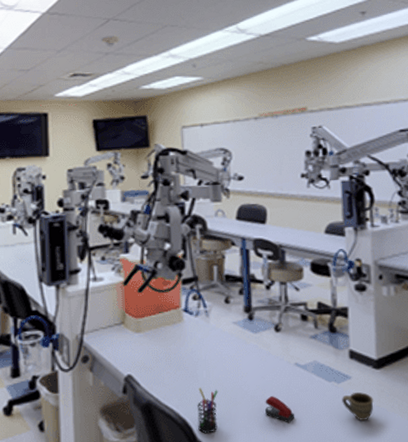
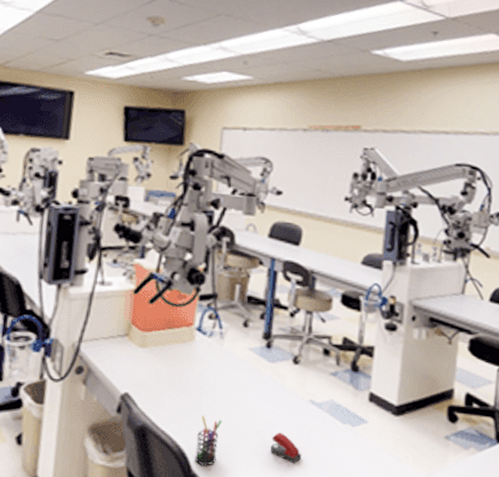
cup: present [342,392,374,421] -> none [354,438,388,469]

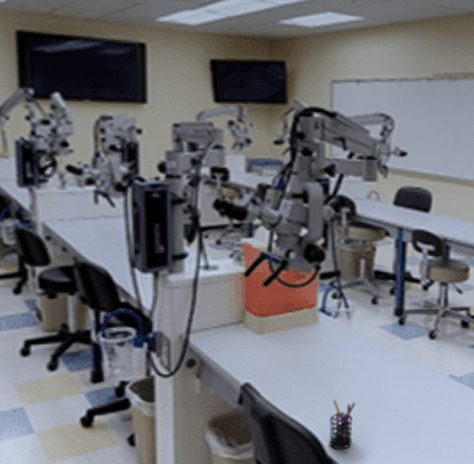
stapler: present [270,433,302,464] -> none [410,410,444,440]

